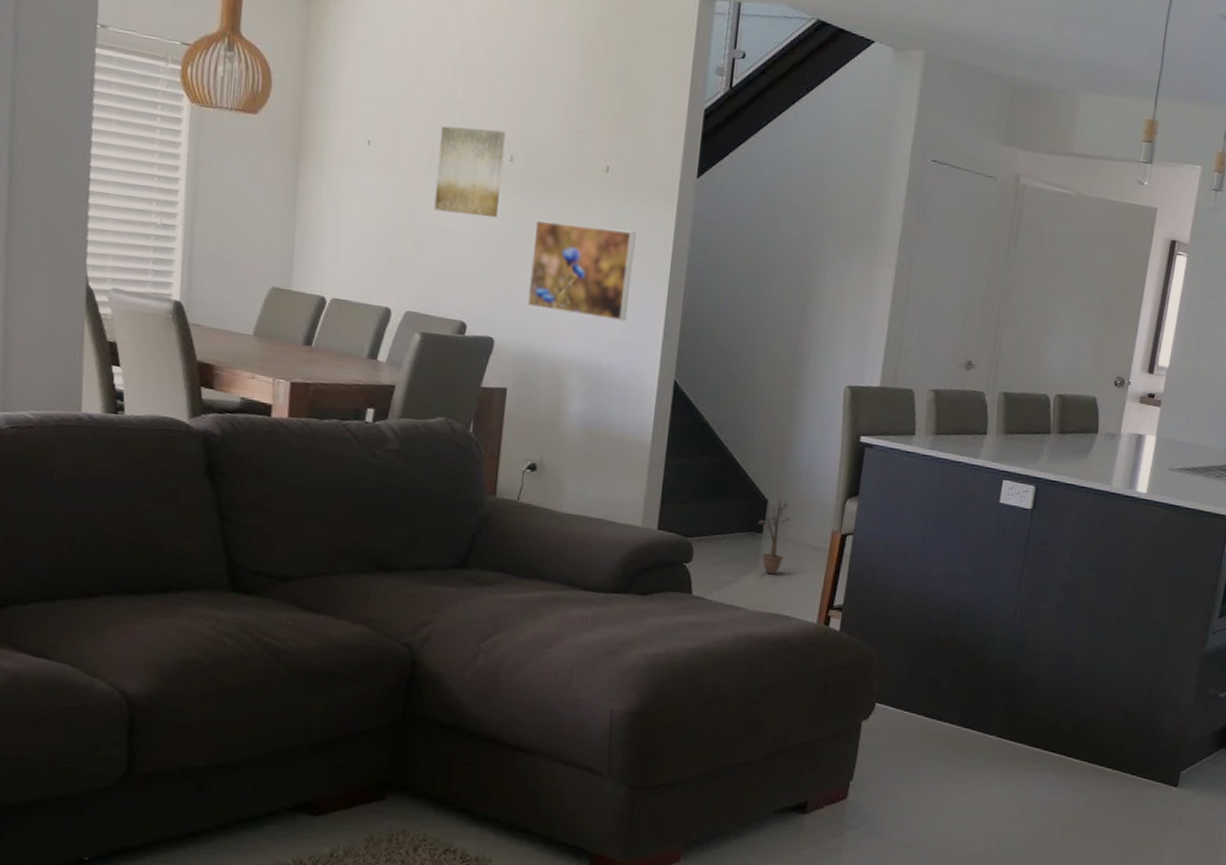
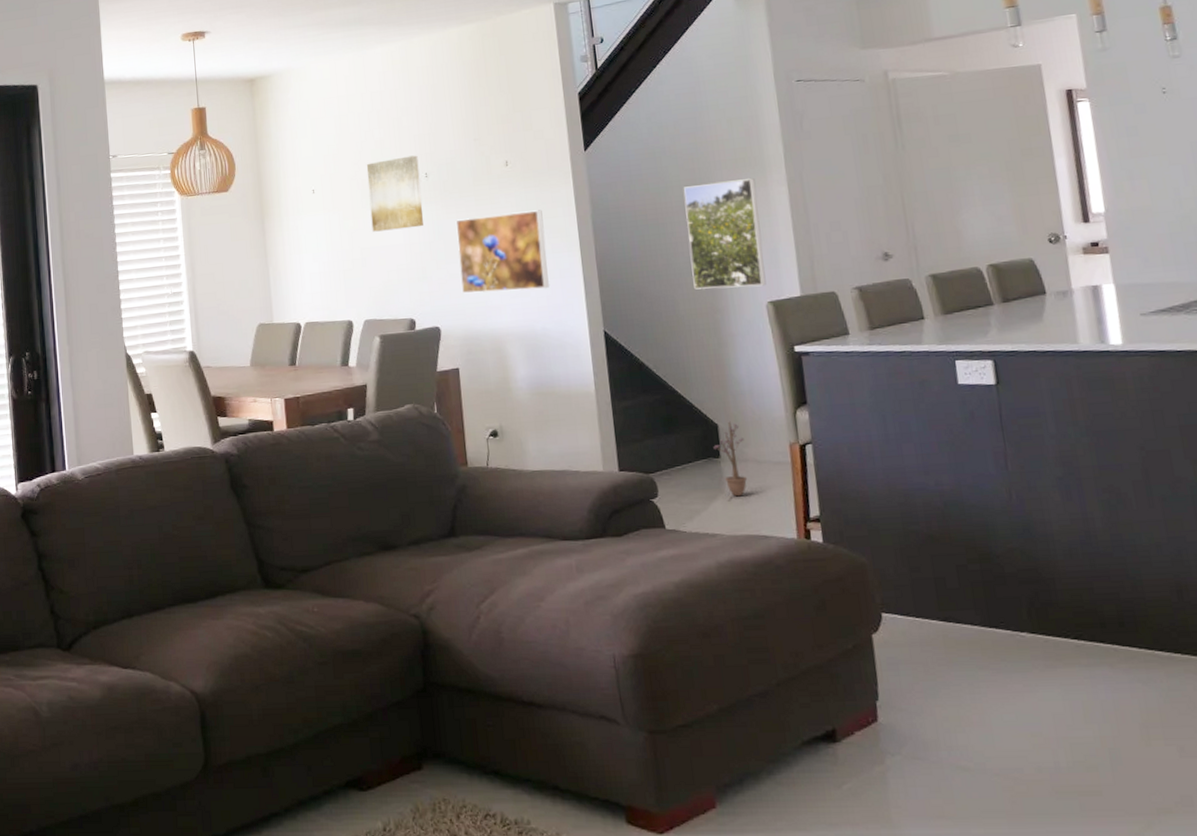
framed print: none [777,245,866,369] -> present [683,178,766,290]

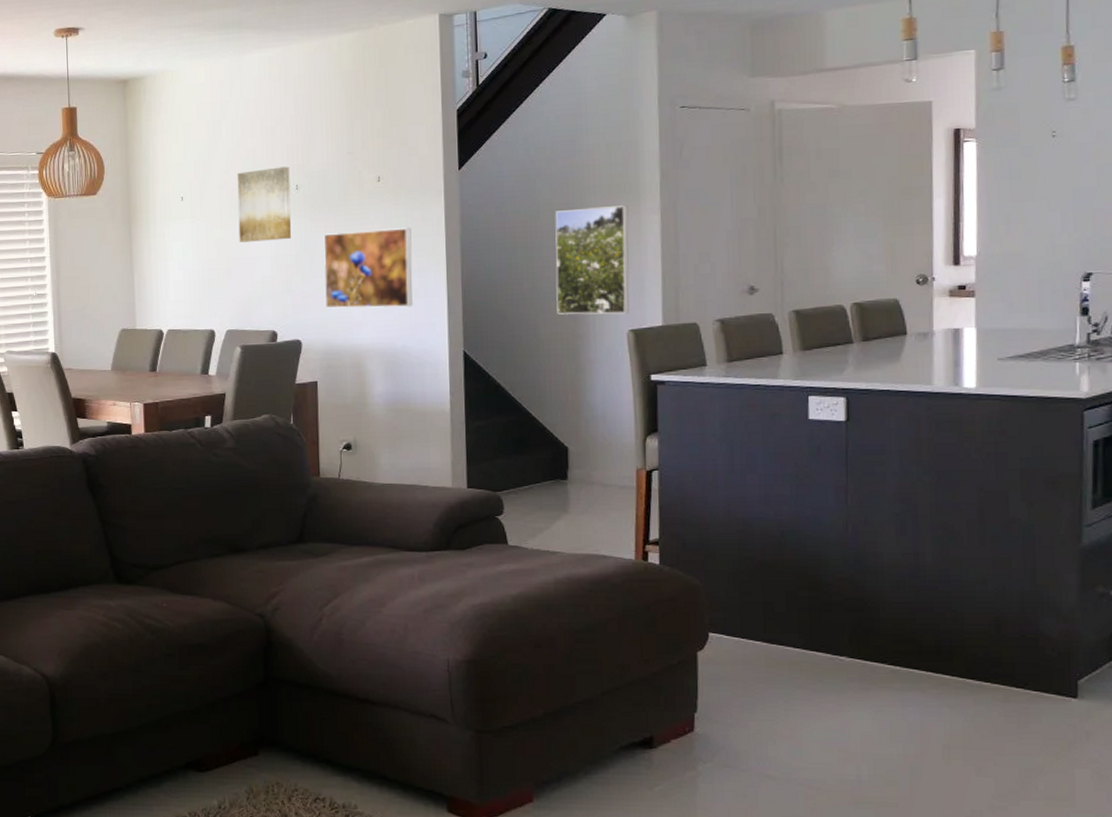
decorative plant: present [713,421,748,498] -> none [561,445,592,518]

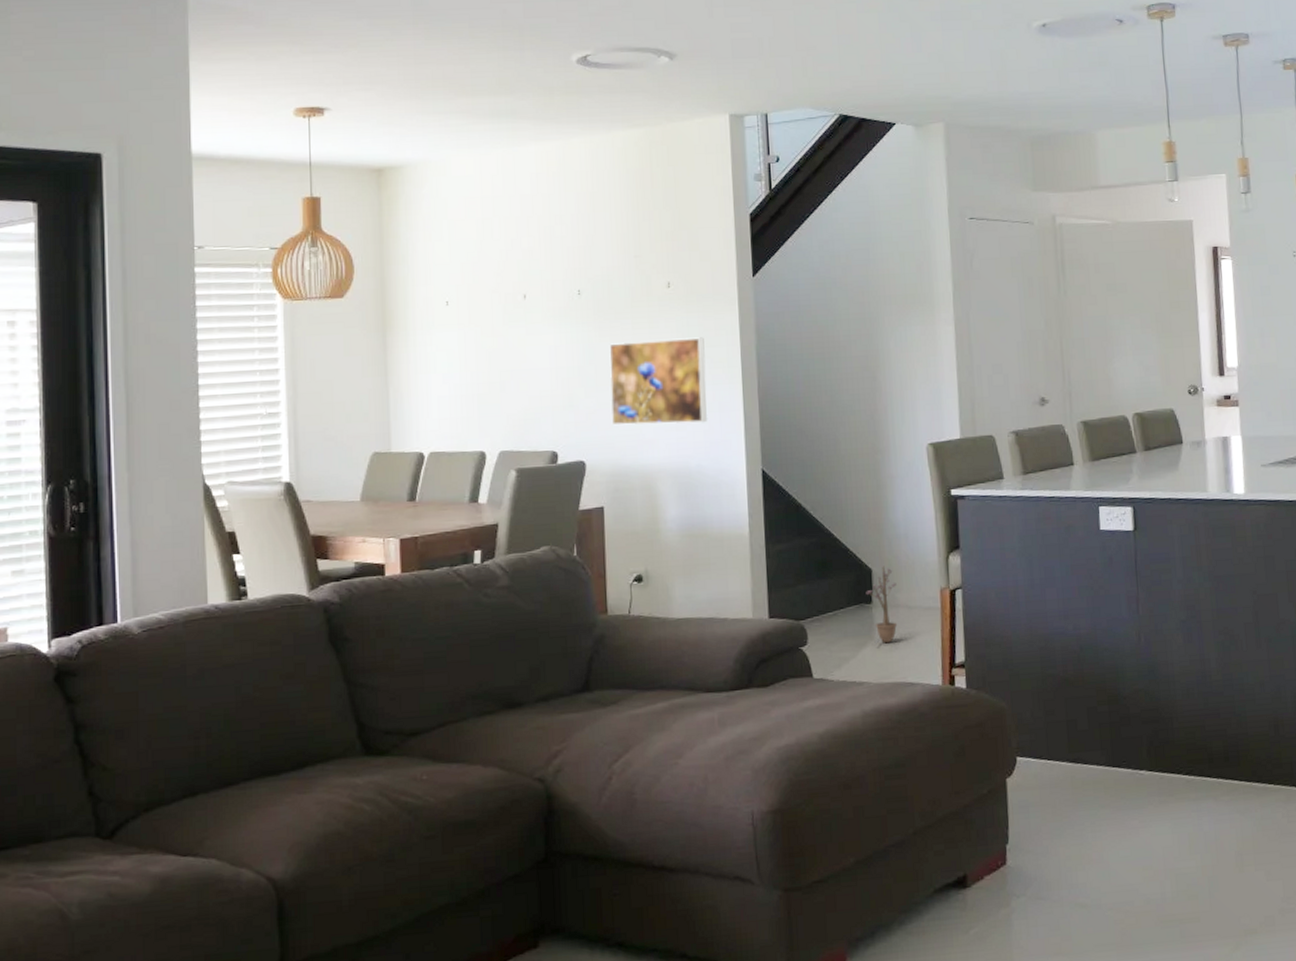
wall art: present [237,166,292,243] -> none [511,269,573,353]
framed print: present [555,205,629,315] -> none [851,316,928,429]
decorative plant: none [561,445,592,518] -> present [866,566,898,644]

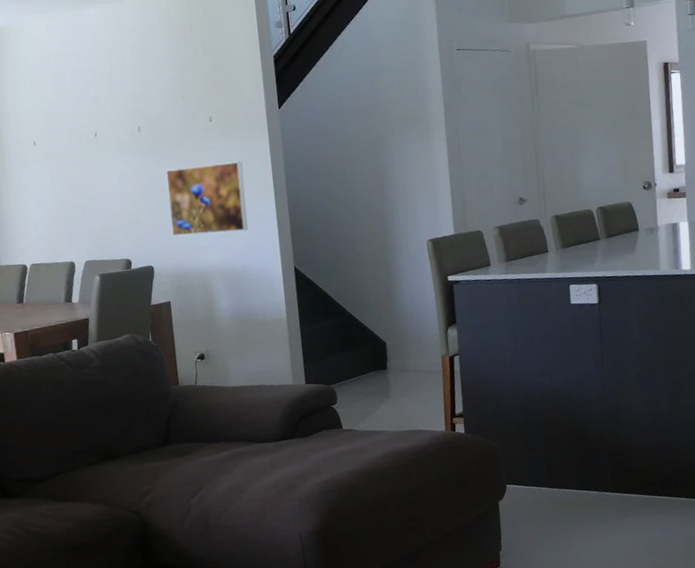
decorative plant: present [866,566,898,644] -> none [382,339,409,401]

